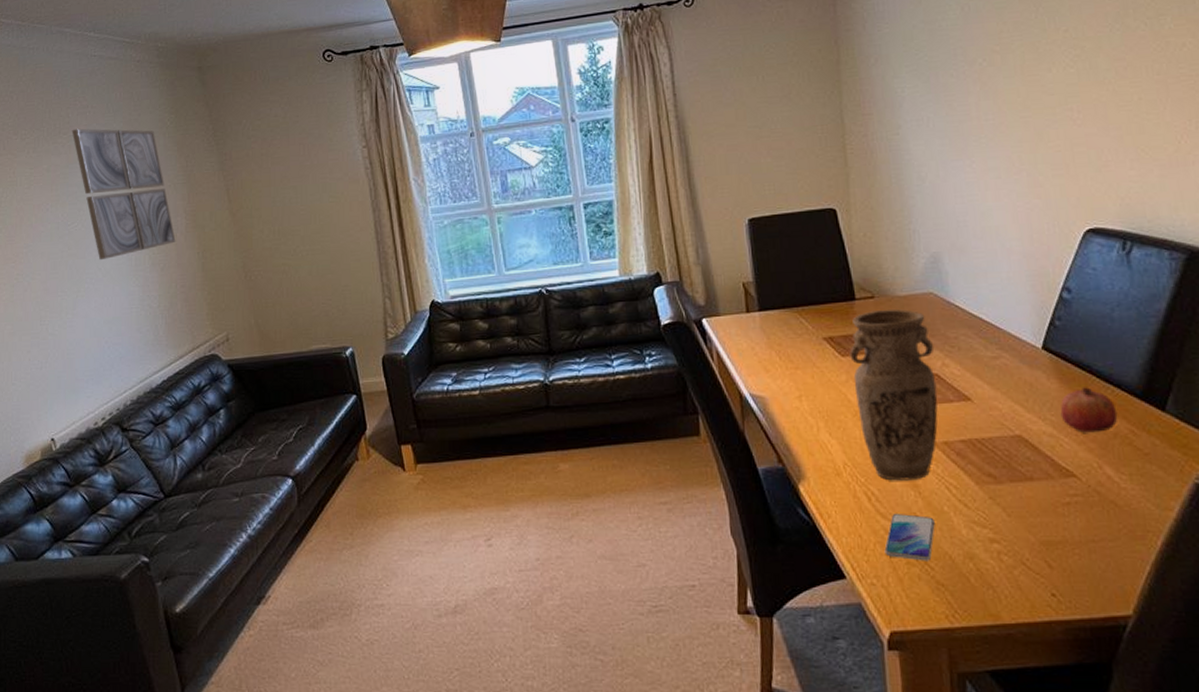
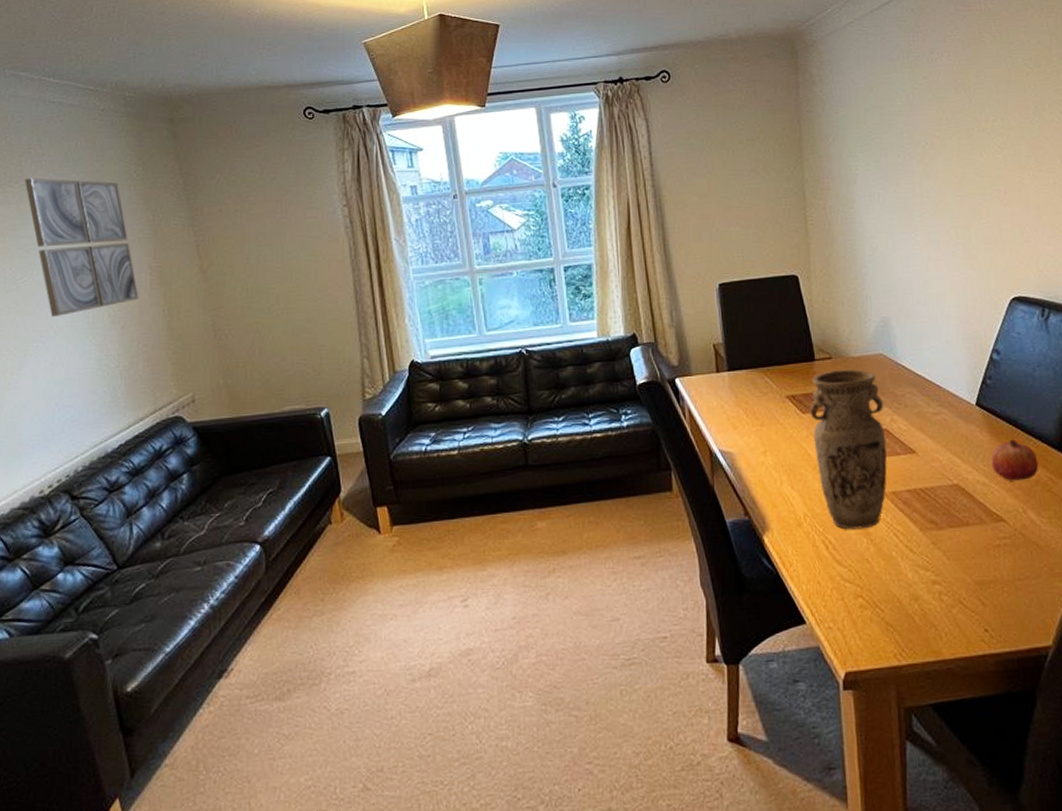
smartphone: present [884,514,935,561] -> none [840,560,885,604]

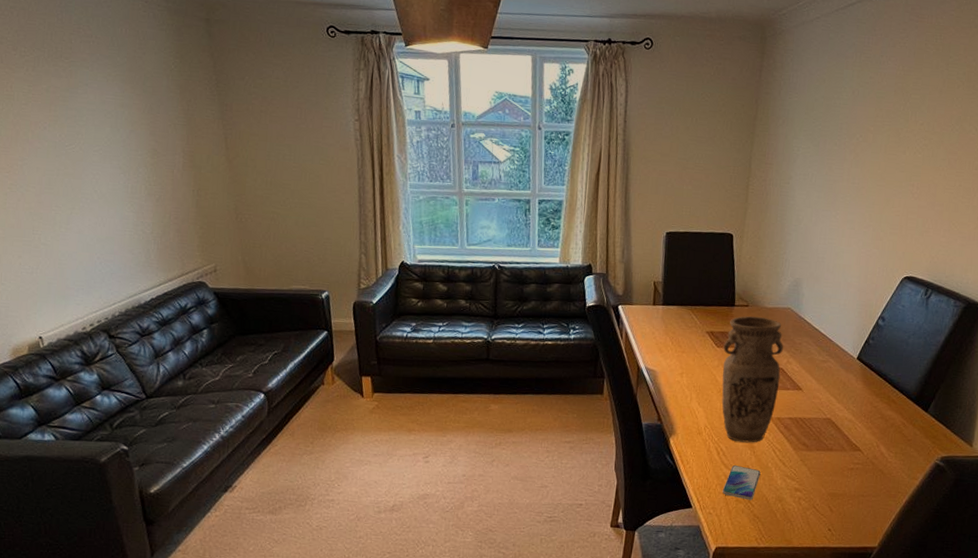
wall art: present [24,177,139,318] -> none [74,55,173,184]
smartphone: none [840,560,885,604] -> present [722,465,761,500]
fruit: present [991,439,1039,481] -> none [859,389,897,422]

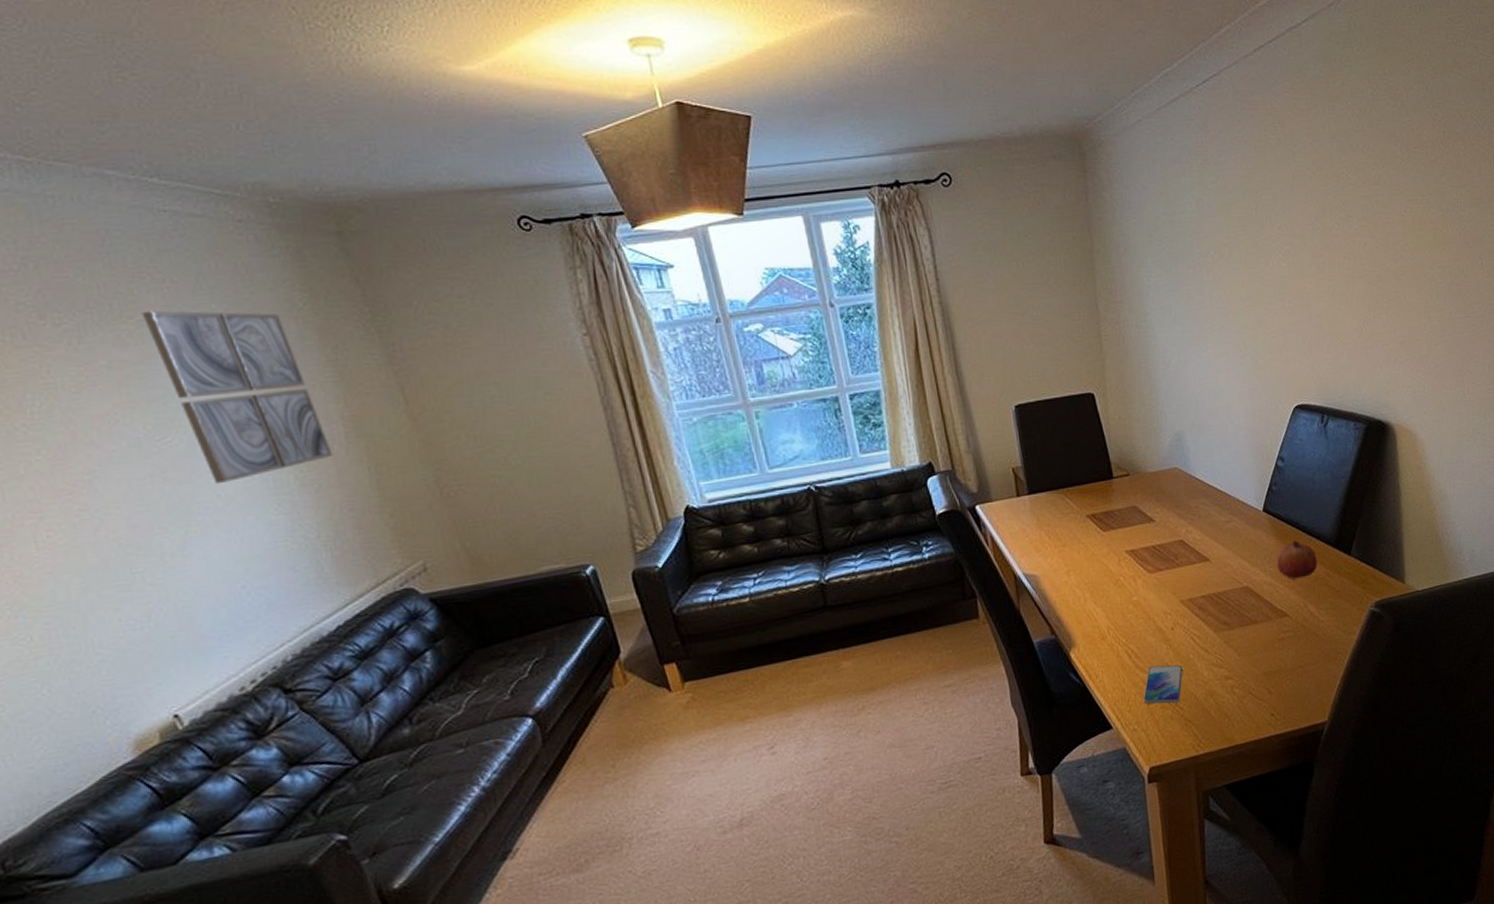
wall art: none [74,55,173,184] -> present [141,310,333,485]
vase: present [721,316,784,443] -> none [1110,484,1184,638]
fruit: none [859,389,897,422] -> present [1276,540,1318,579]

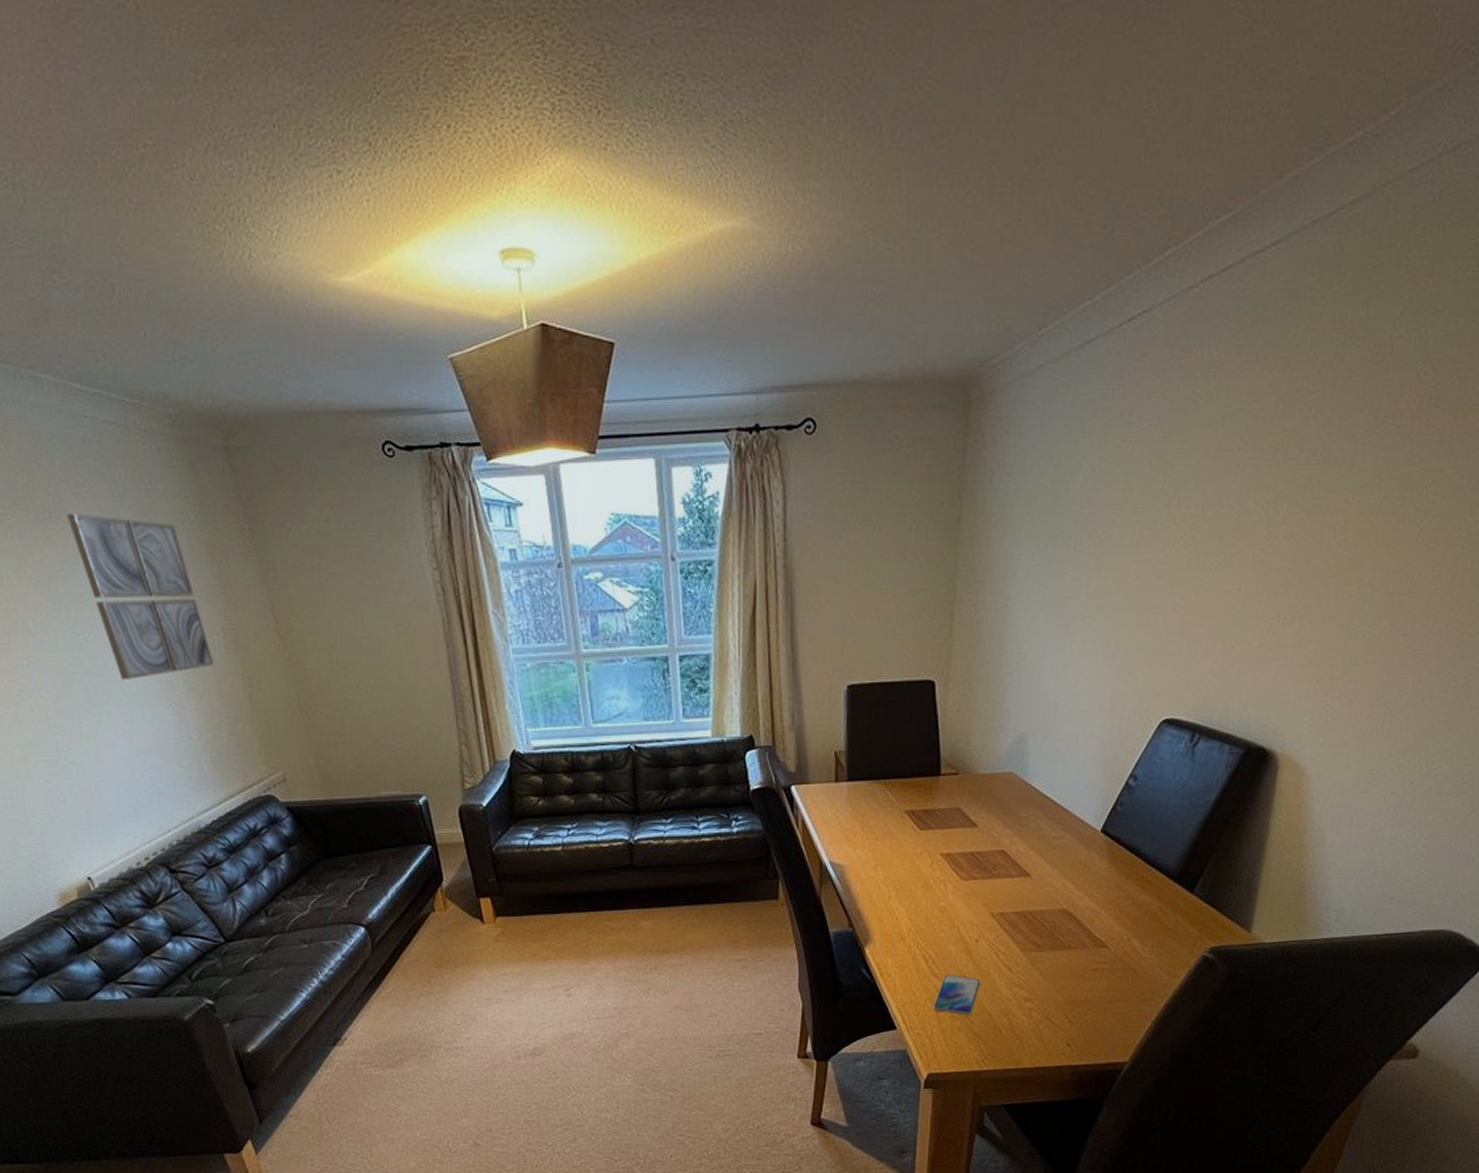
fruit: present [1276,540,1318,579] -> none [1104,868,1153,909]

